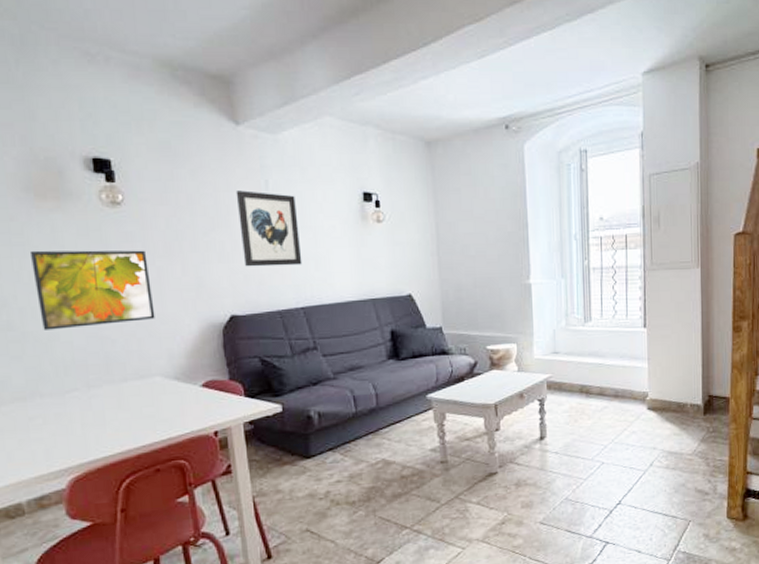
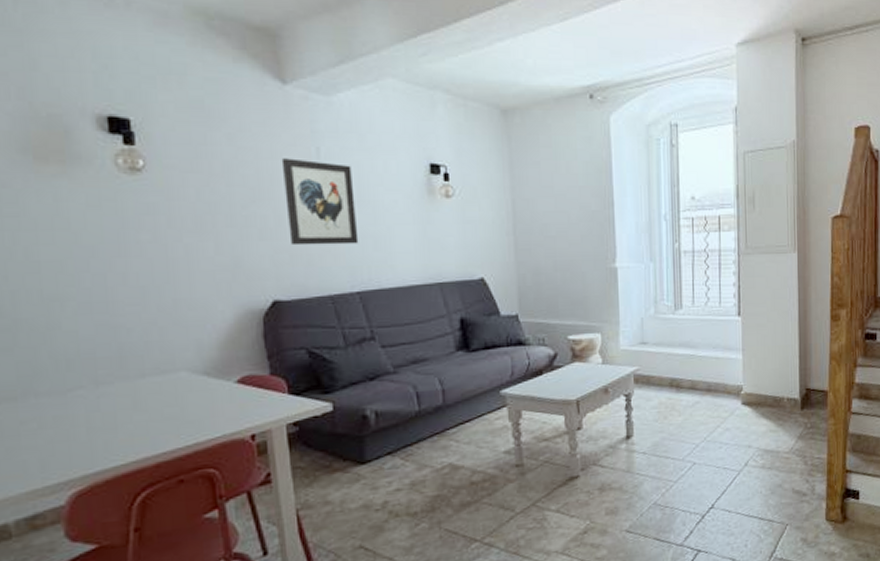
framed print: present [29,250,155,330] -> none [25,222,181,317]

